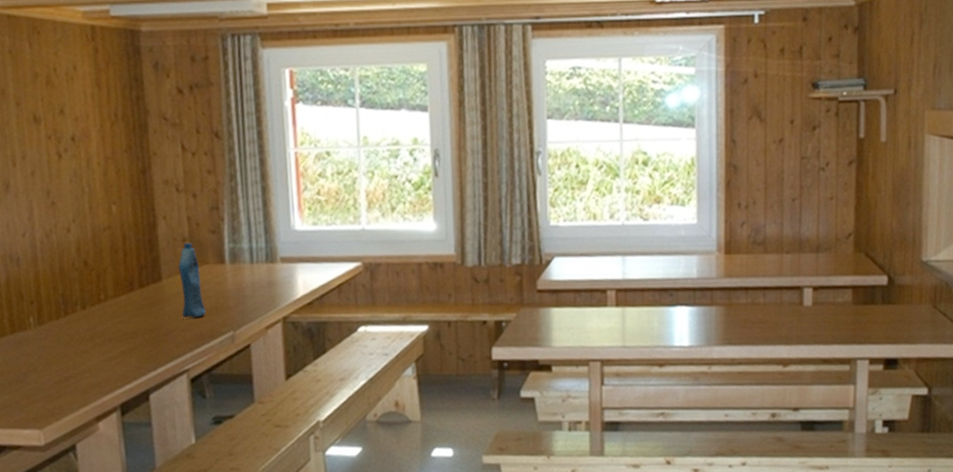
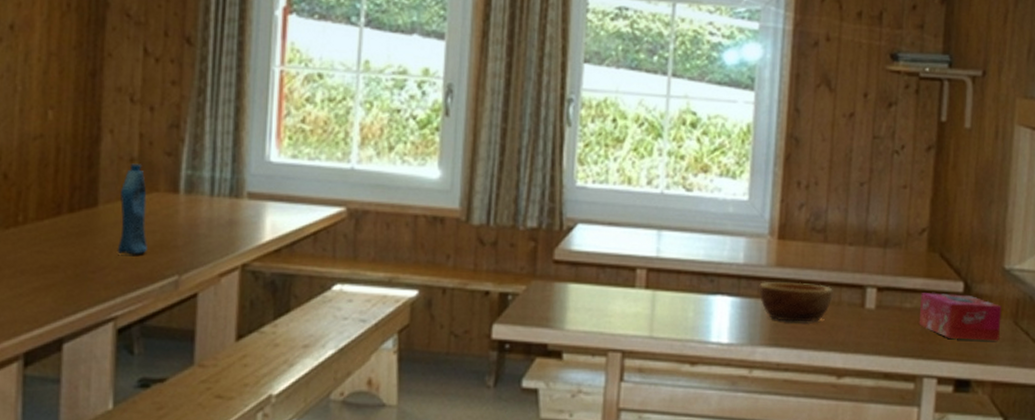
bowl: none [710,289,775,323] -> present [758,282,833,322]
tissue box: none [850,286,922,325] -> present [918,293,1002,341]

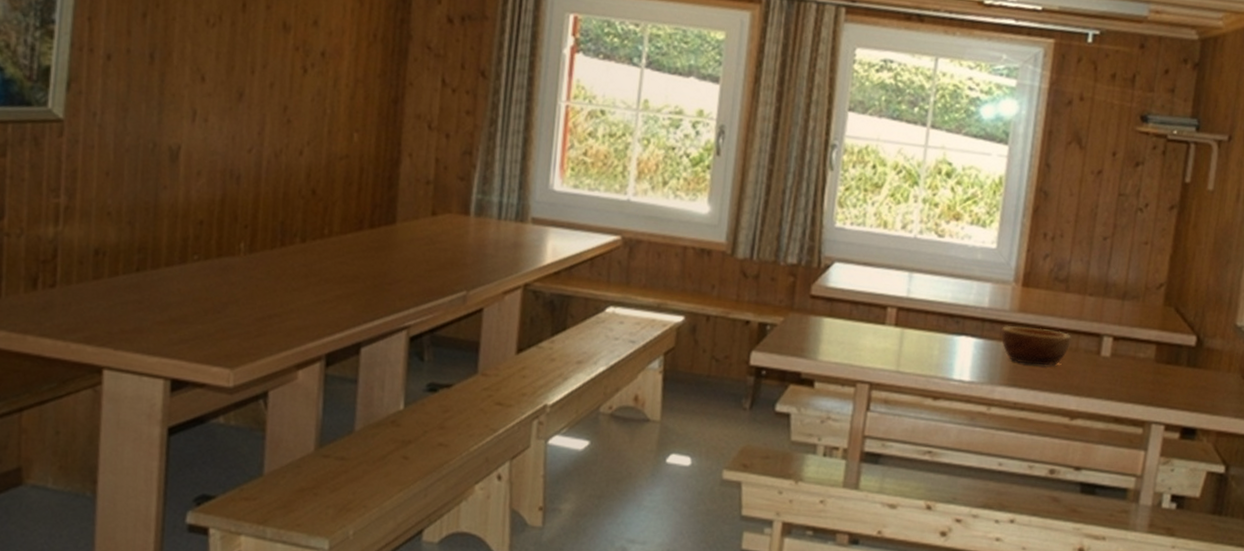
bottle: present [117,163,147,255] -> none [412,186,441,271]
tissue box: present [918,293,1002,341] -> none [1150,344,1231,394]

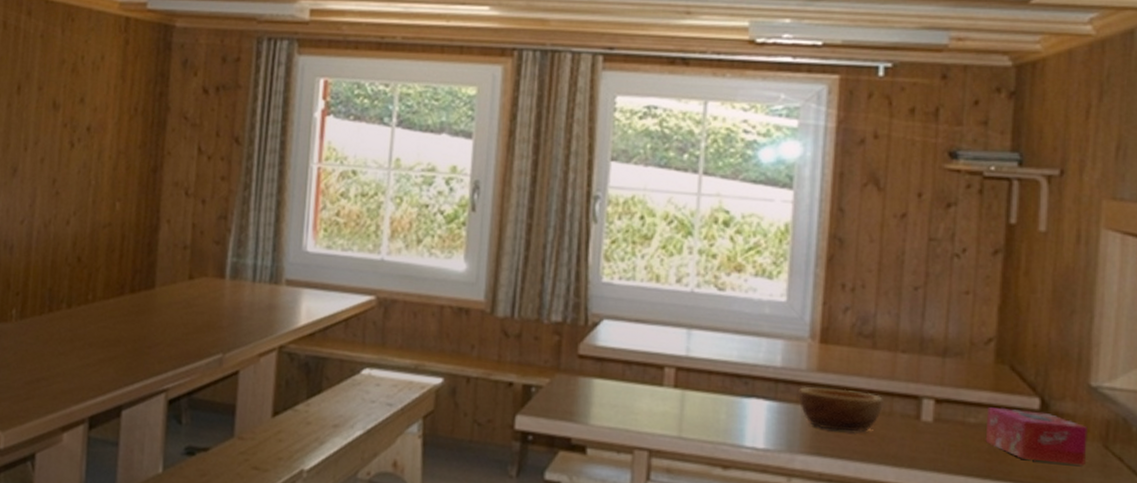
tissue box: none [1150,344,1231,394] -> present [985,407,1088,466]

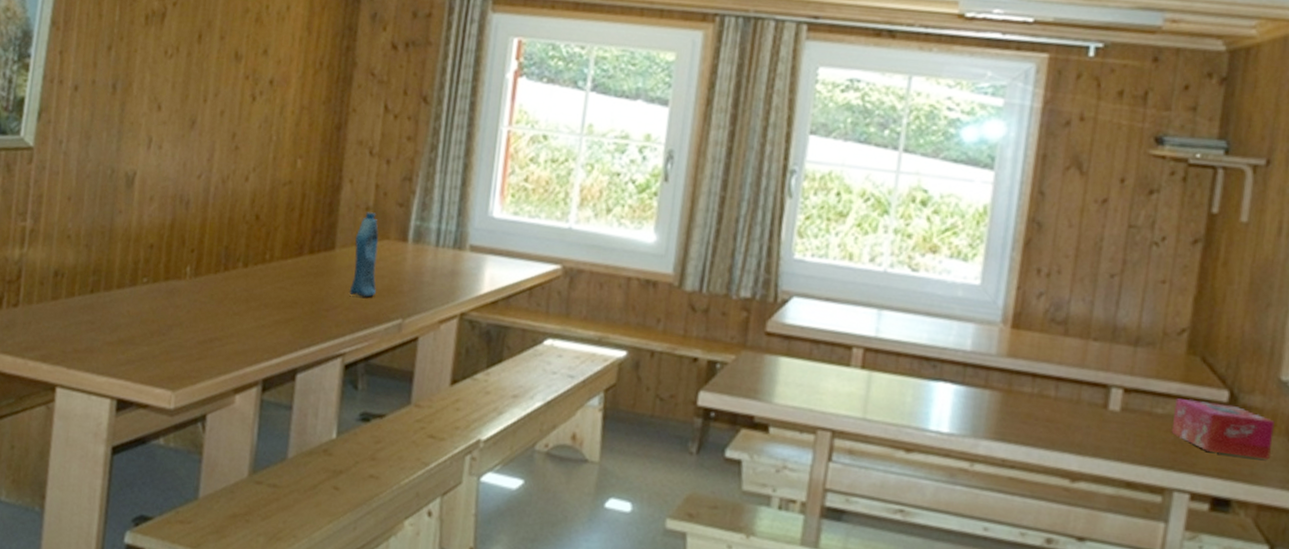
bottle: none [170,250,197,334] -> present [349,212,379,298]
bowl: present [797,387,883,432] -> none [985,372,1072,419]

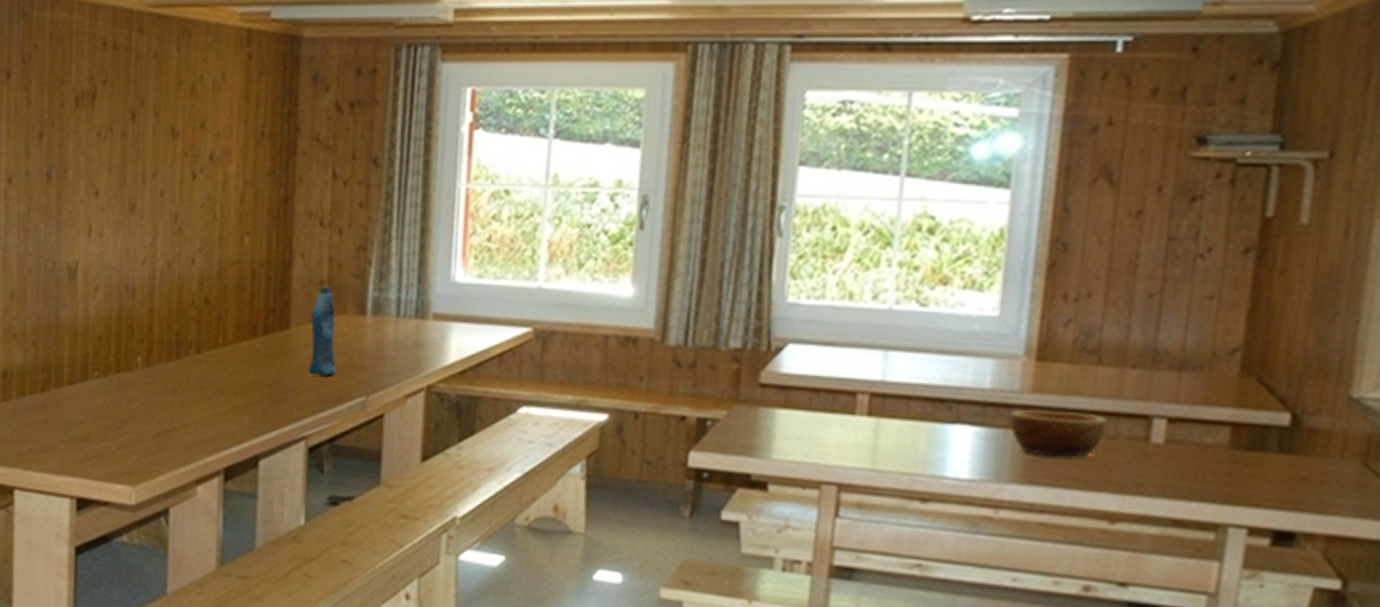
bowl: none [985,372,1072,419] -> present [1008,410,1107,458]
tissue box: present [1171,398,1275,460] -> none [1224,425,1345,486]

